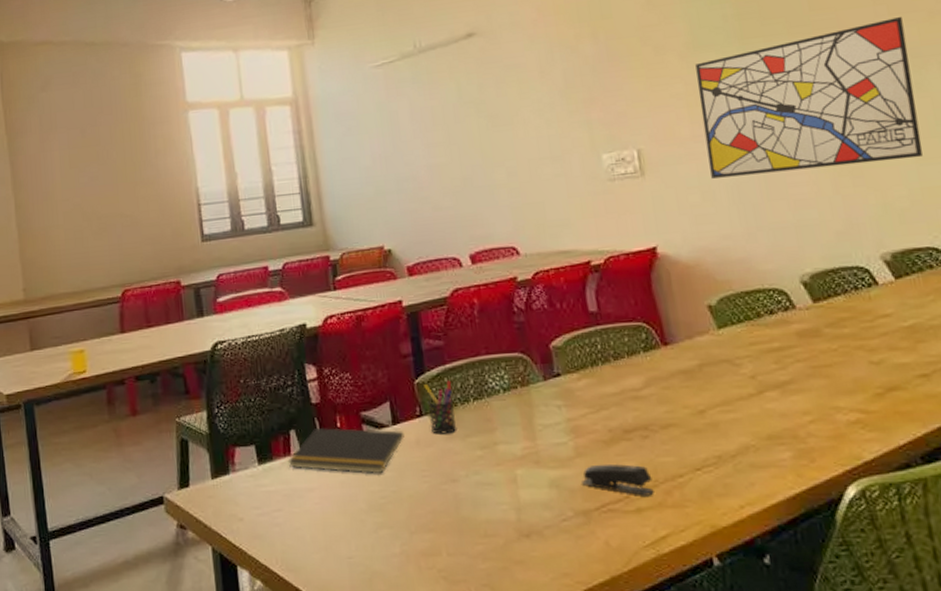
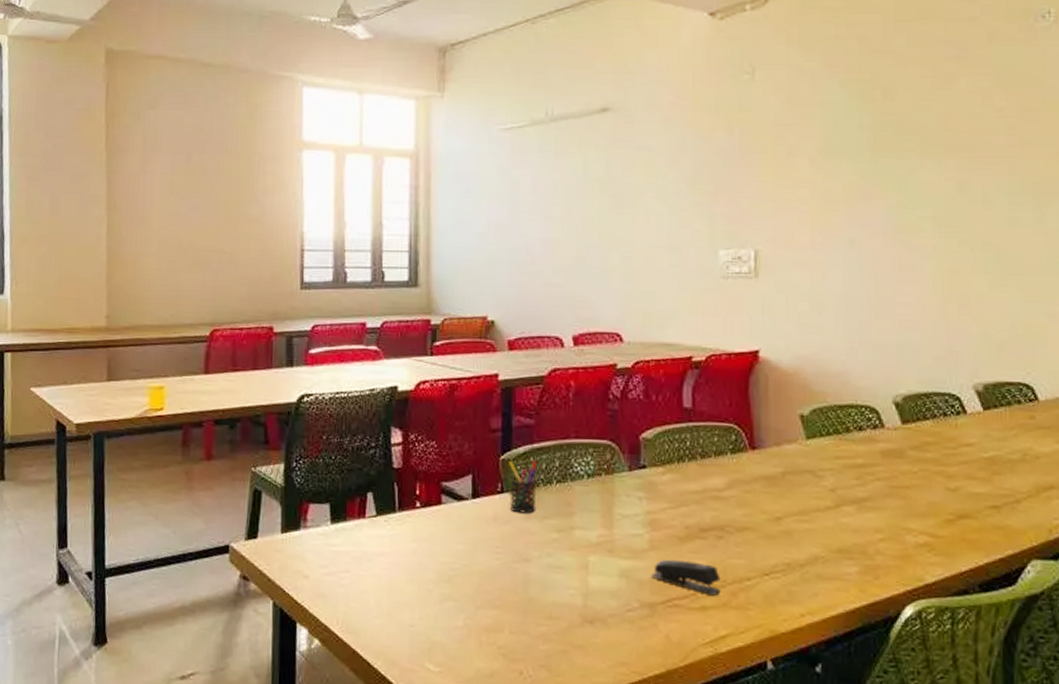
notepad: present [287,427,404,474] -> none [361,494,482,546]
wall art: present [695,17,923,179] -> none [823,150,1033,293]

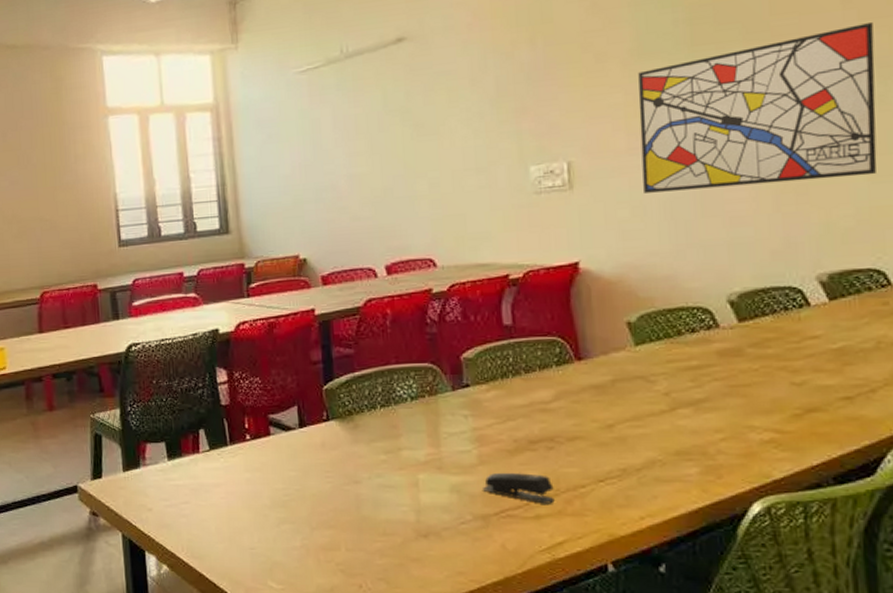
pen holder: present [509,460,537,513] -> none [332,387,363,438]
wall art: none [823,150,1033,293] -> present [638,23,877,193]

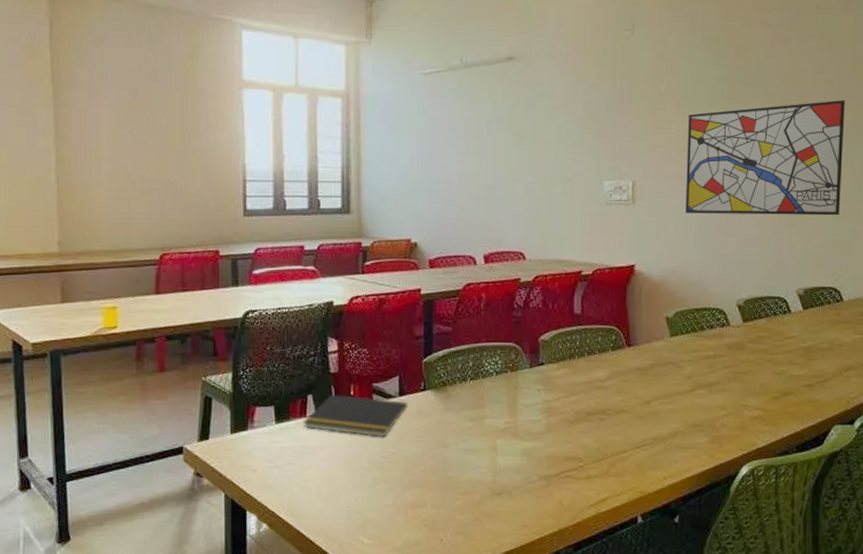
notepad: none [196,428,310,473] -> present [303,395,408,438]
stapler: present [483,472,555,504] -> none [548,439,602,467]

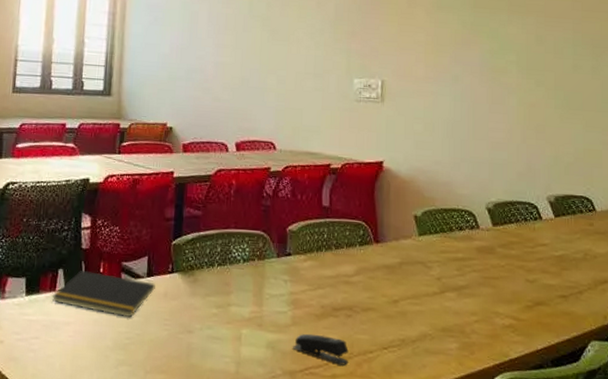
stapler: none [548,439,602,467] -> present [293,333,349,366]
wall art: present [686,100,845,216] -> none [434,13,591,125]

